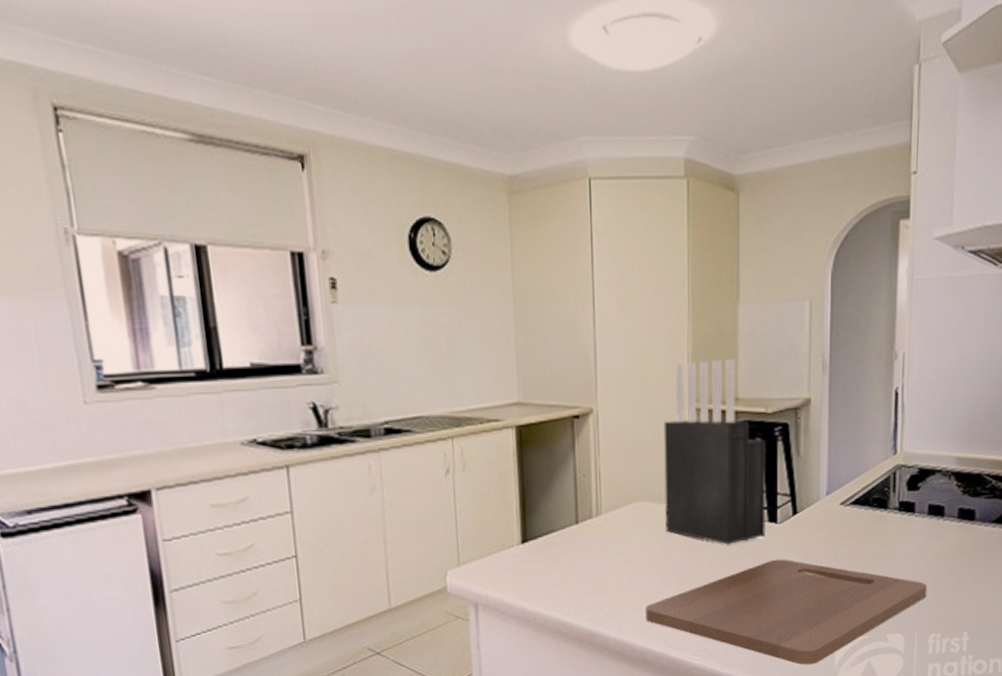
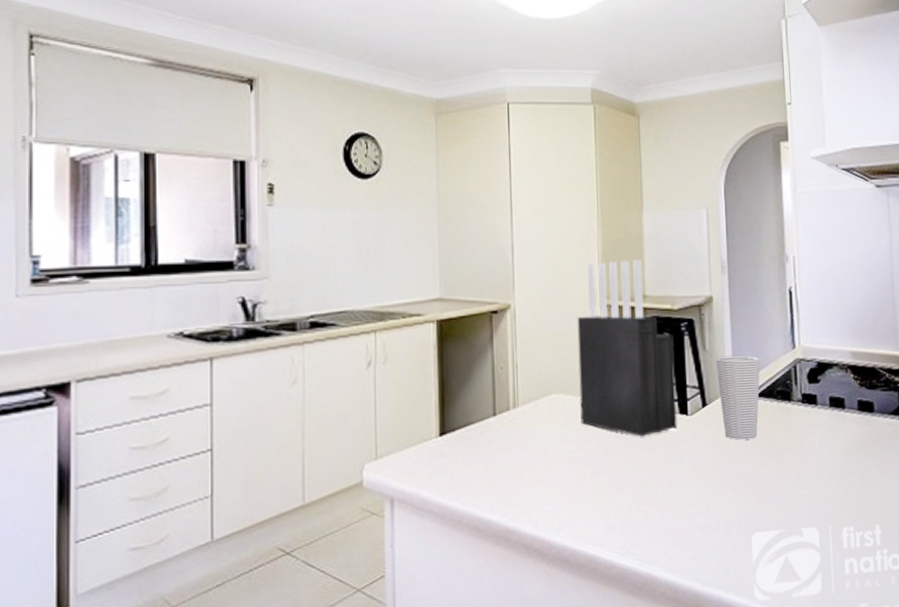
cutting board: present [646,559,927,665] -> none [563,451,837,562]
cup: none [809,461,858,548] -> present [715,355,761,440]

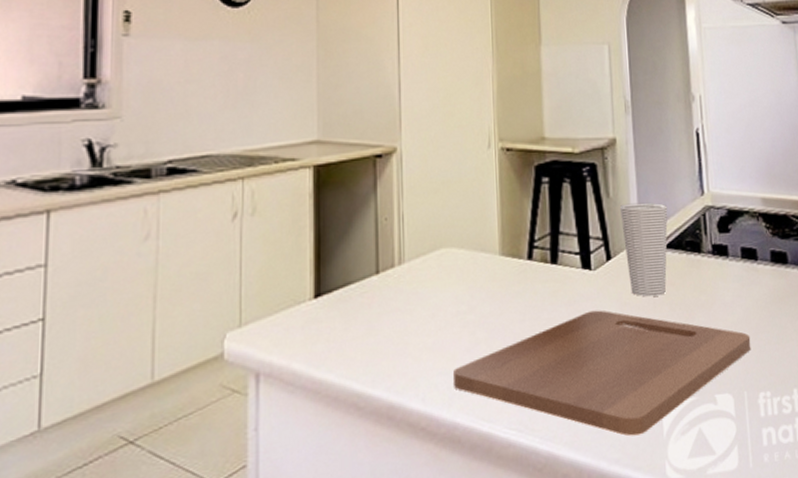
cutting board: none [563,451,837,562] -> present [454,310,751,436]
knife block: present [577,260,677,437] -> none [470,99,580,296]

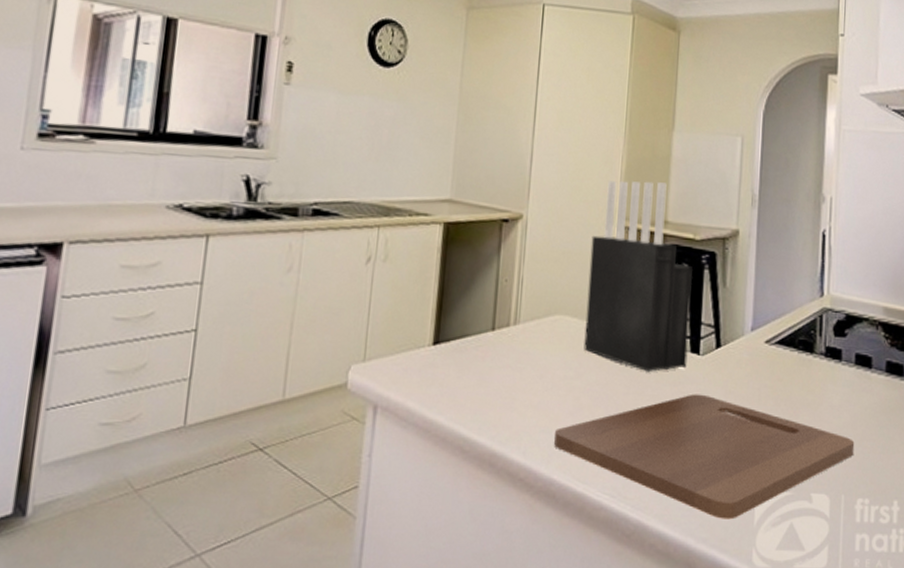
knife block: none [470,99,580,296] -> present [584,180,693,373]
cup: present [619,202,668,297] -> none [734,295,784,389]

